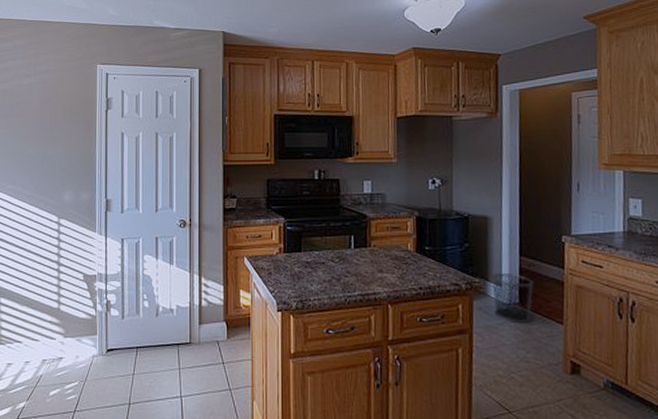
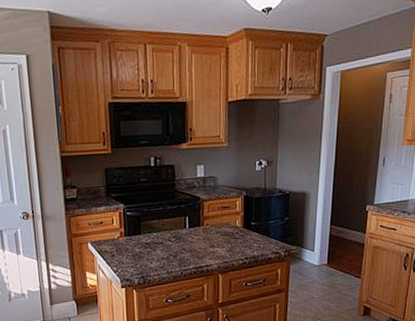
waste bin: present [491,273,534,324] -> none [306,240,341,281]

